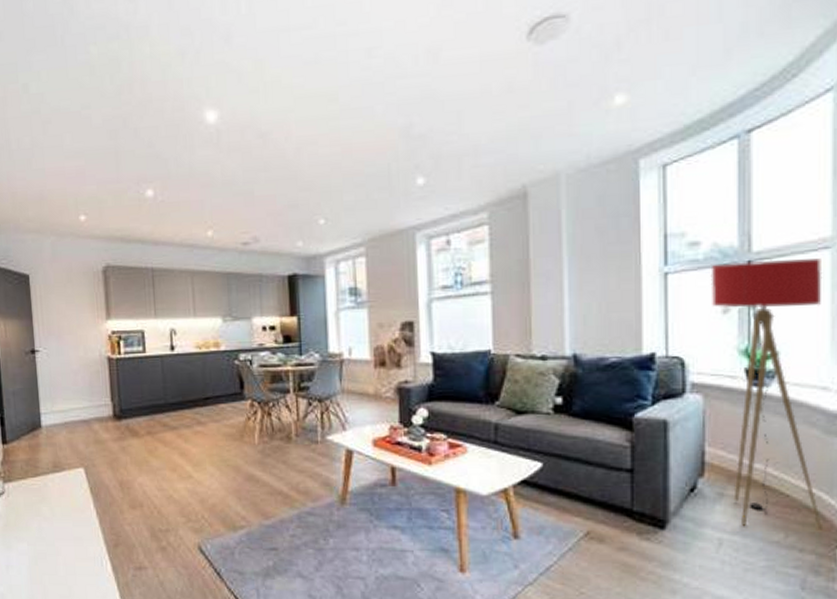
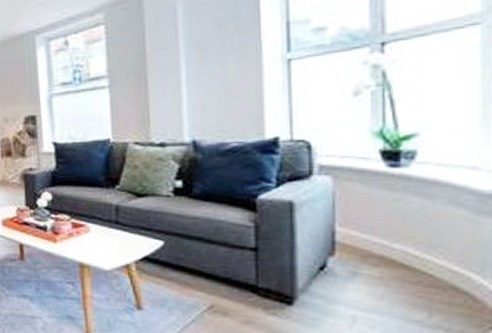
floor lamp: present [710,258,823,530] -> none [338,35,472,311]

